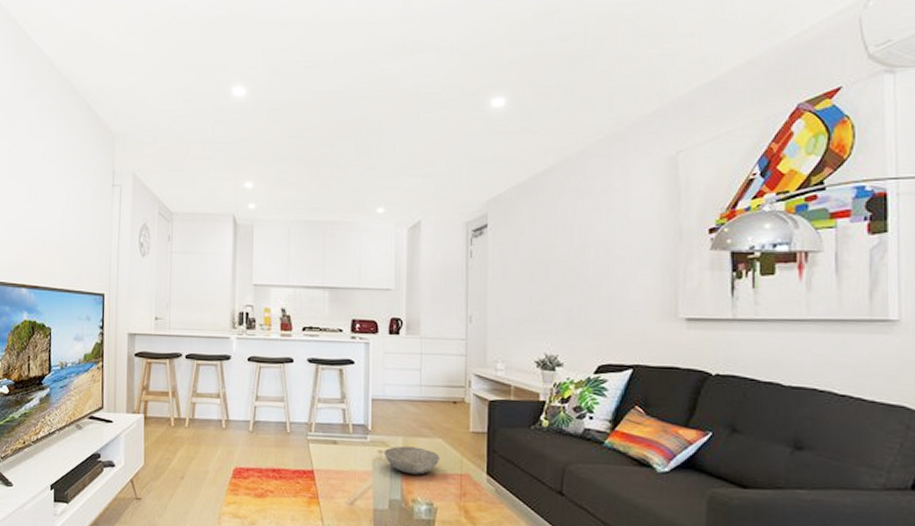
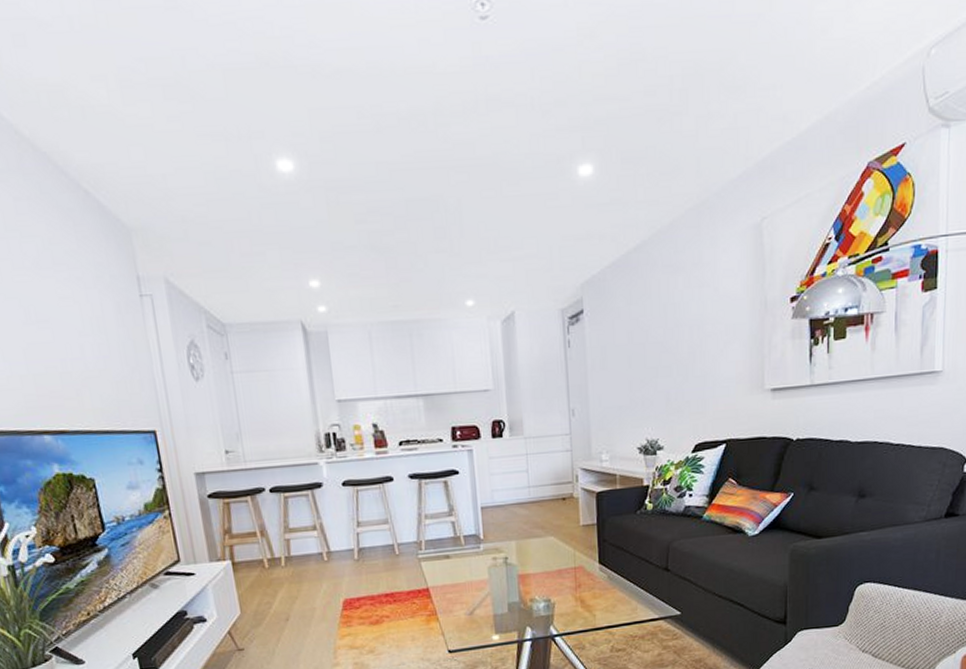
bowl: present [384,446,440,475] -> none [498,548,554,576]

